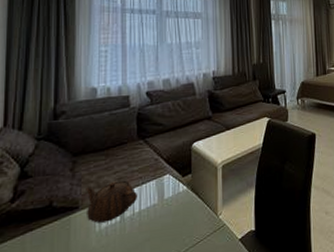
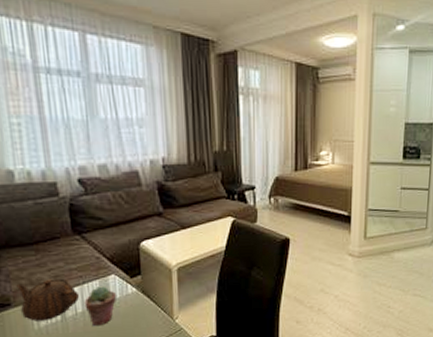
potted succulent: none [141,185,170,226] -> present [84,286,117,327]

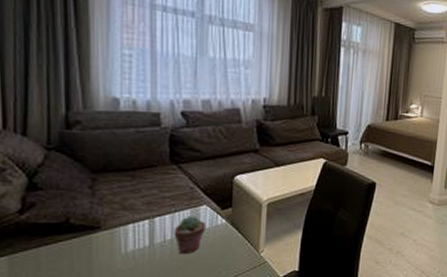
teapot: present [16,278,80,321] -> none [108,205,170,246]

